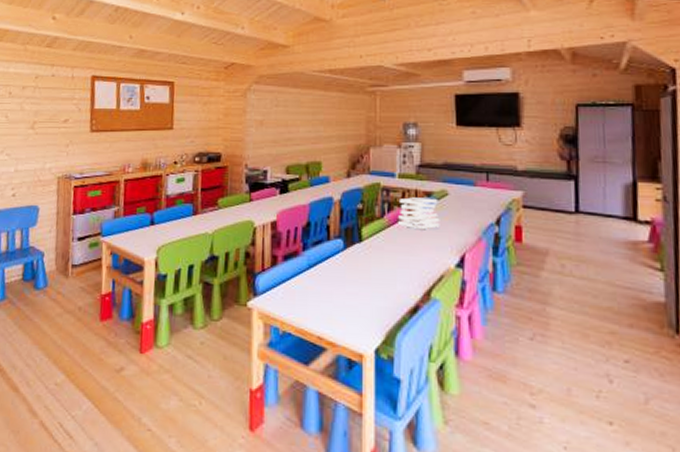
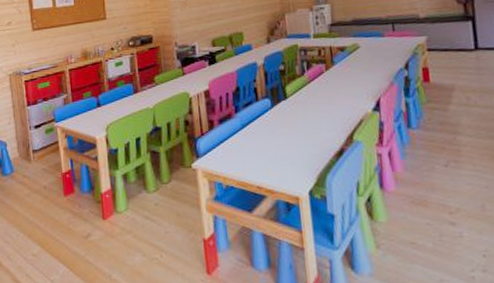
ceiling light fixture: present [398,197,440,229] -> none [317,52,355,82]

